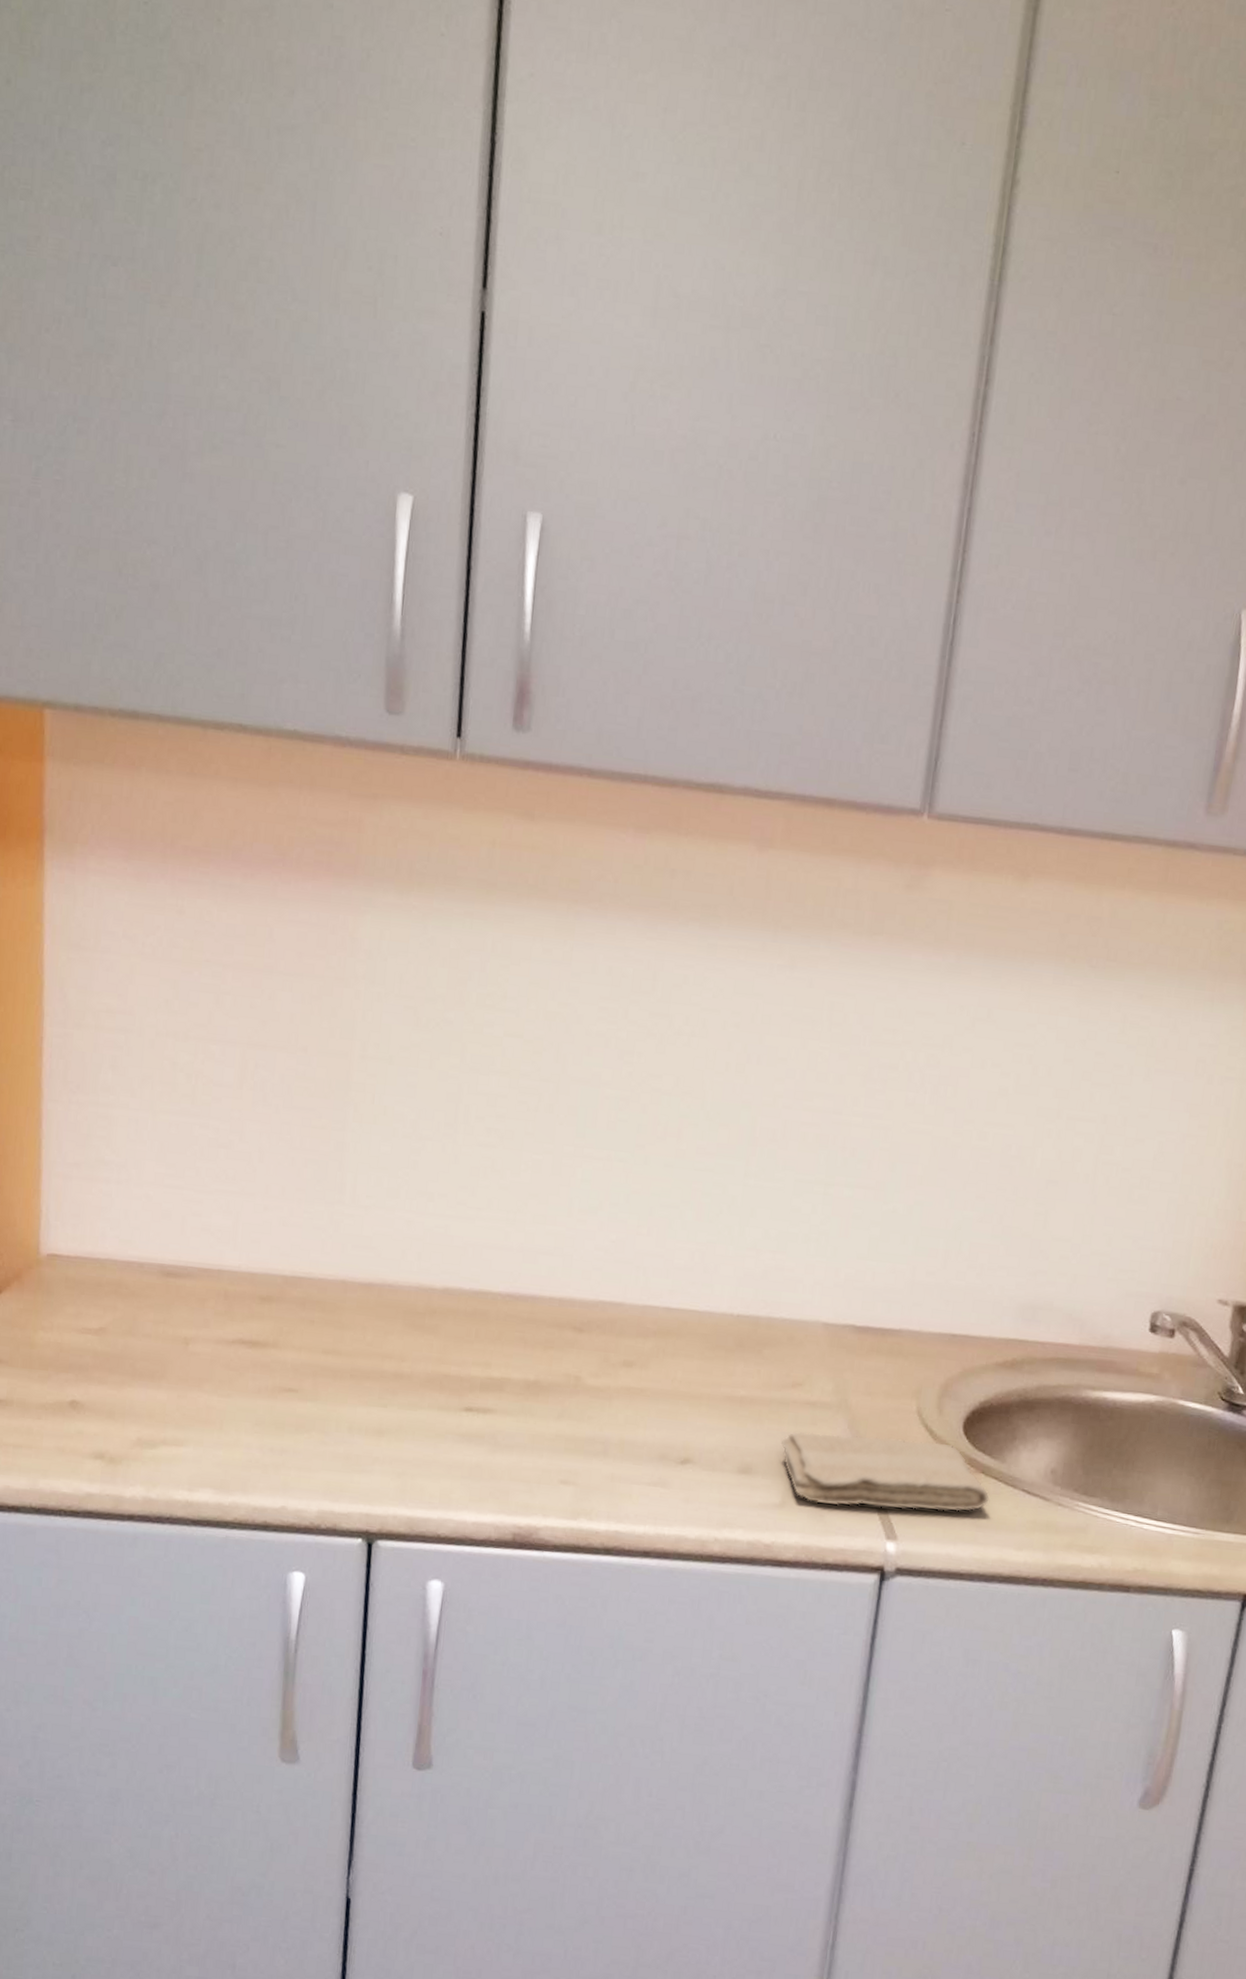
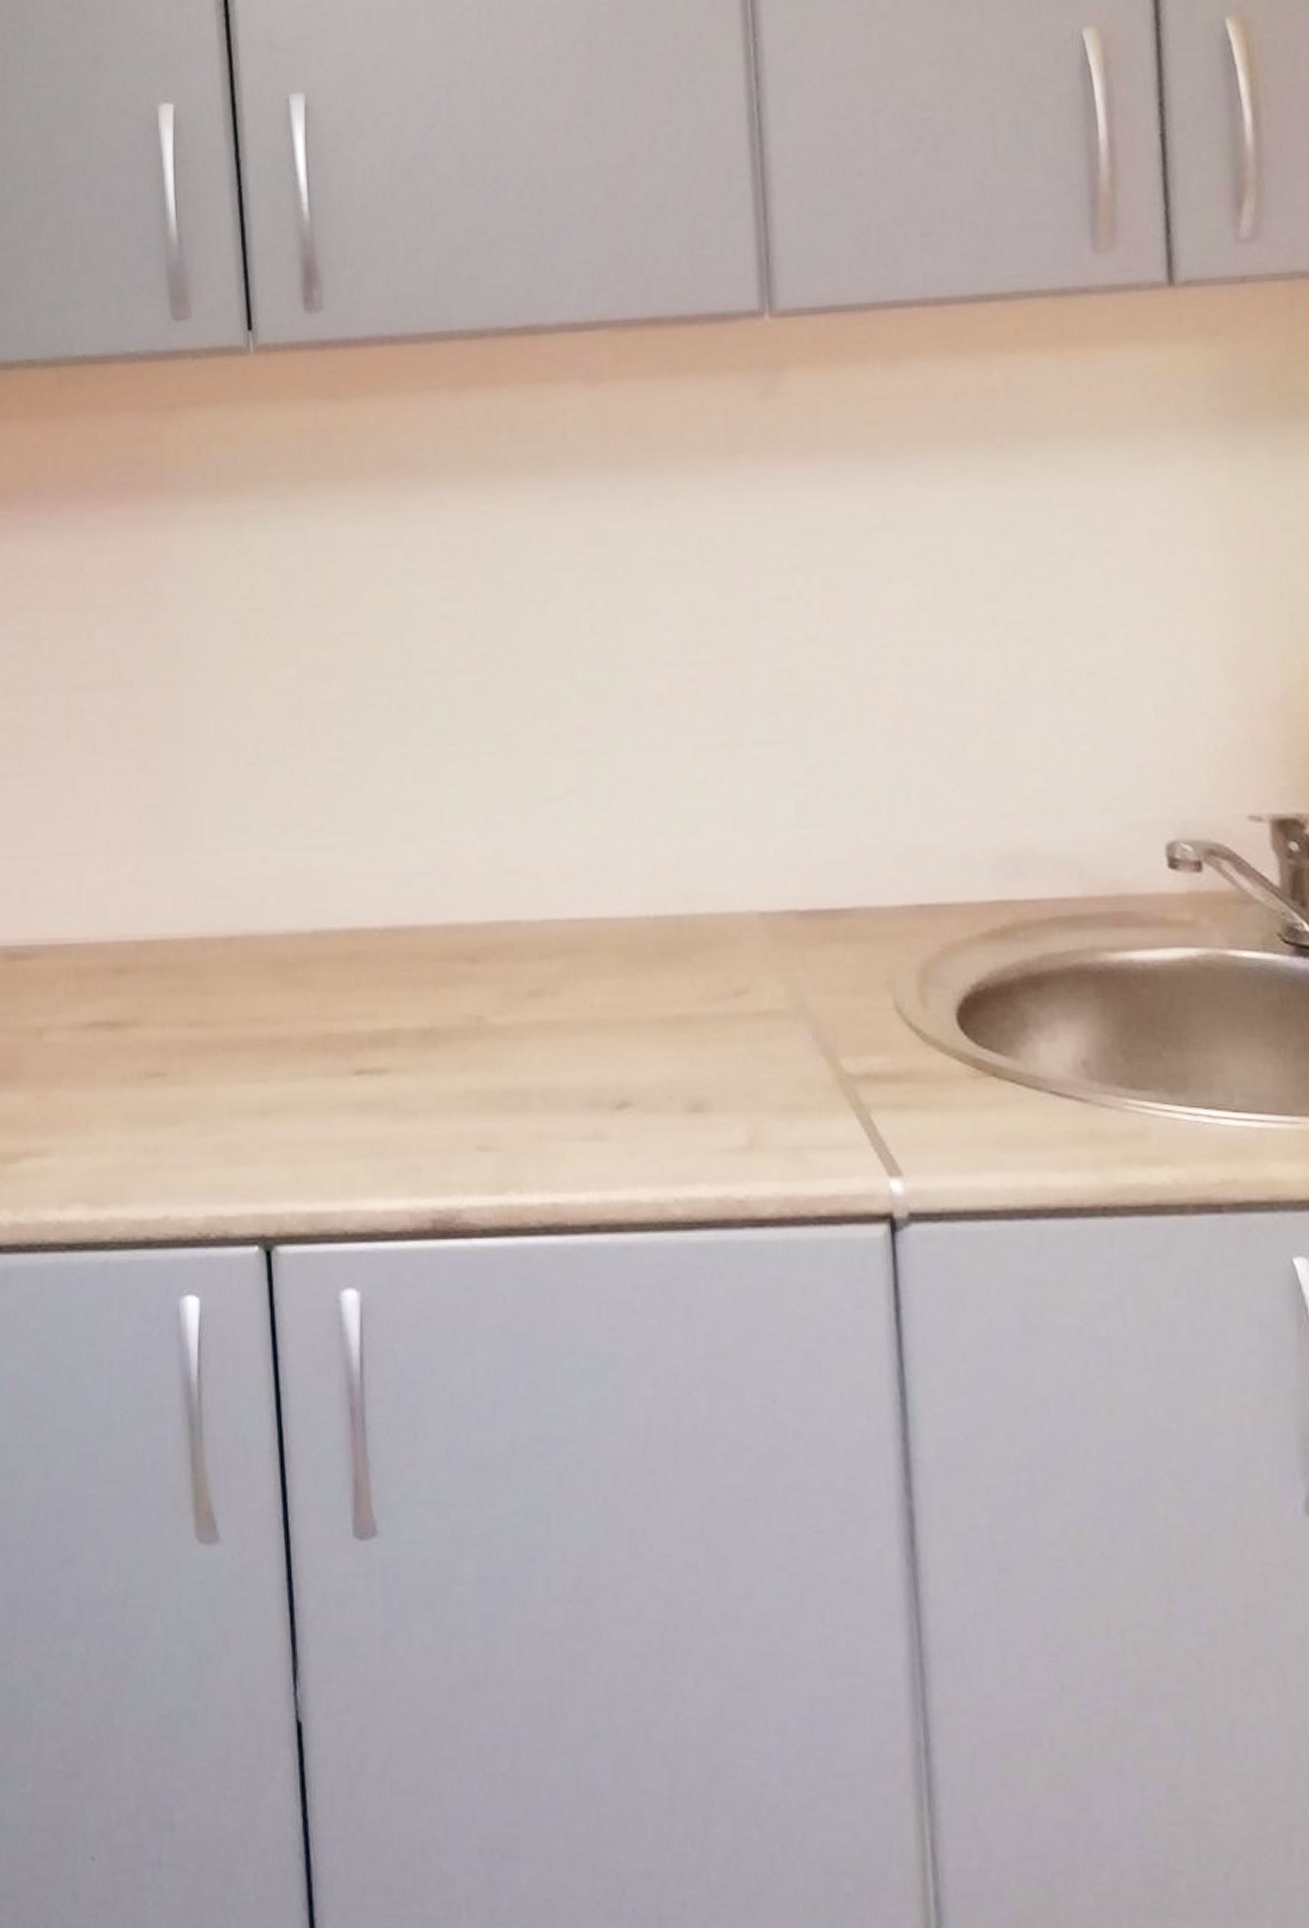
washcloth: present [780,1432,989,1512] -> none [733,1043,1010,1140]

